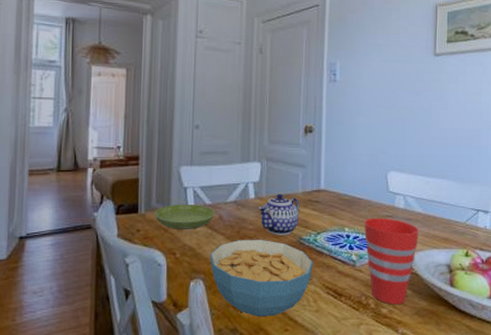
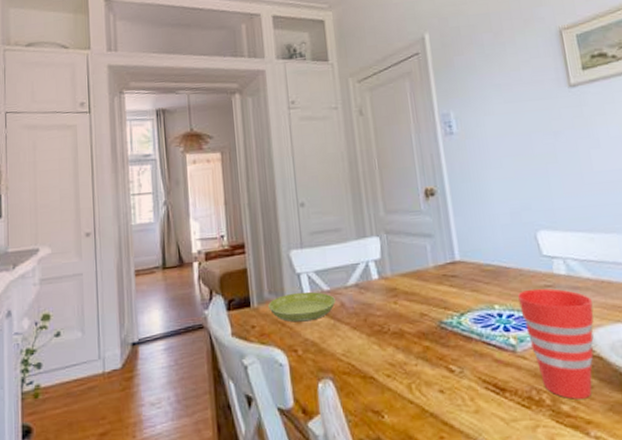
cereal bowl: present [210,240,313,317] -> none [336,327,463,422]
teapot: present [258,193,300,235] -> none [384,270,435,320]

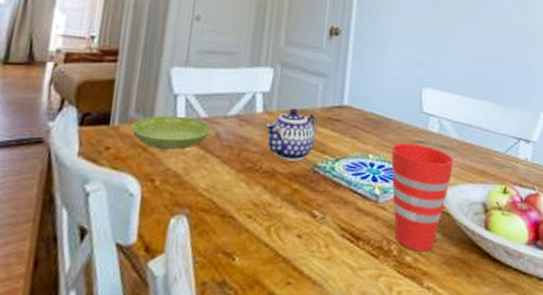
teapot: none [384,270,435,320] -> present [265,108,318,161]

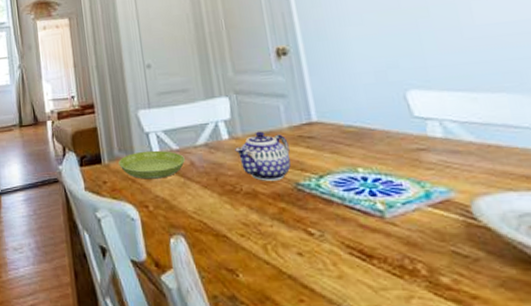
cup: present [391,142,453,251] -> none [385,151,480,271]

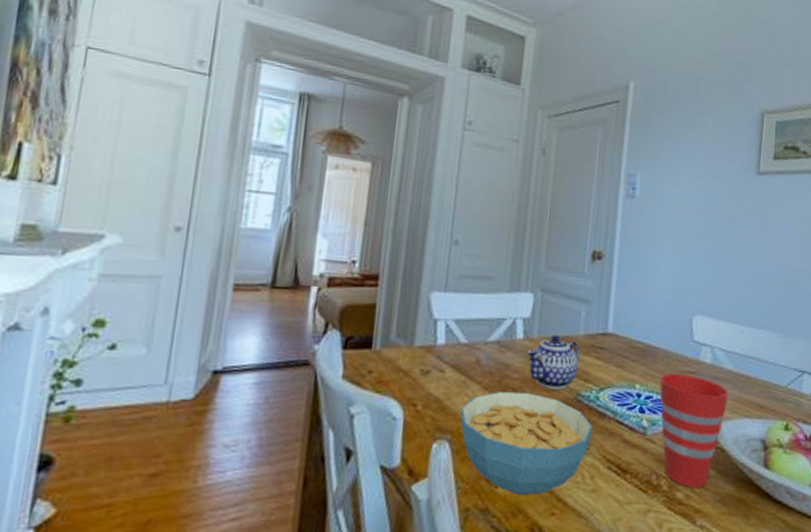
saucer: present [118,150,185,179] -> none [393,340,471,374]
cereal bowl: none [187,187,323,282] -> present [460,392,593,495]
cup: none [385,151,480,271] -> present [659,373,728,488]

